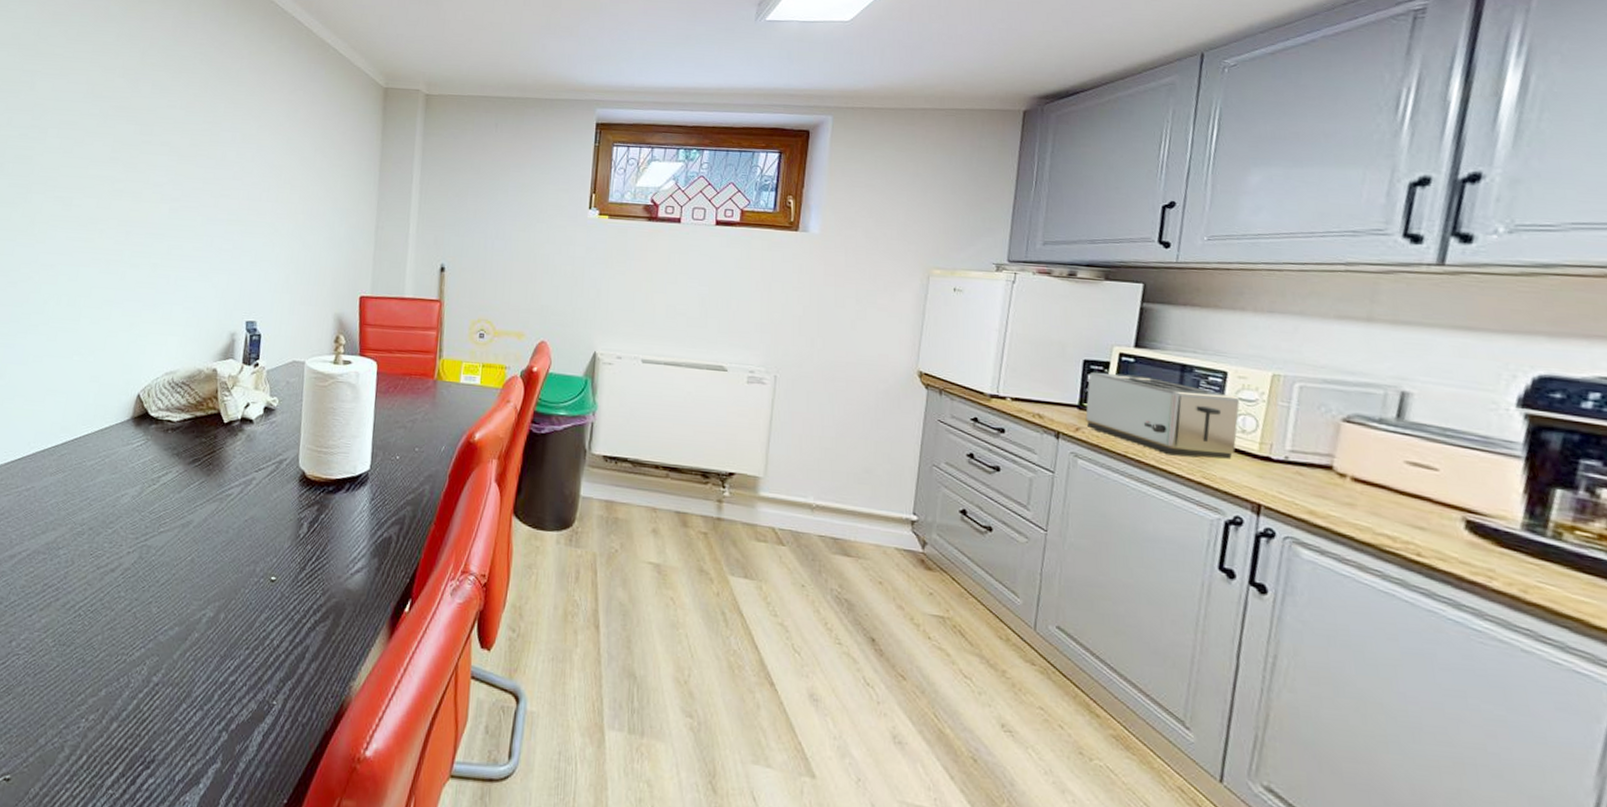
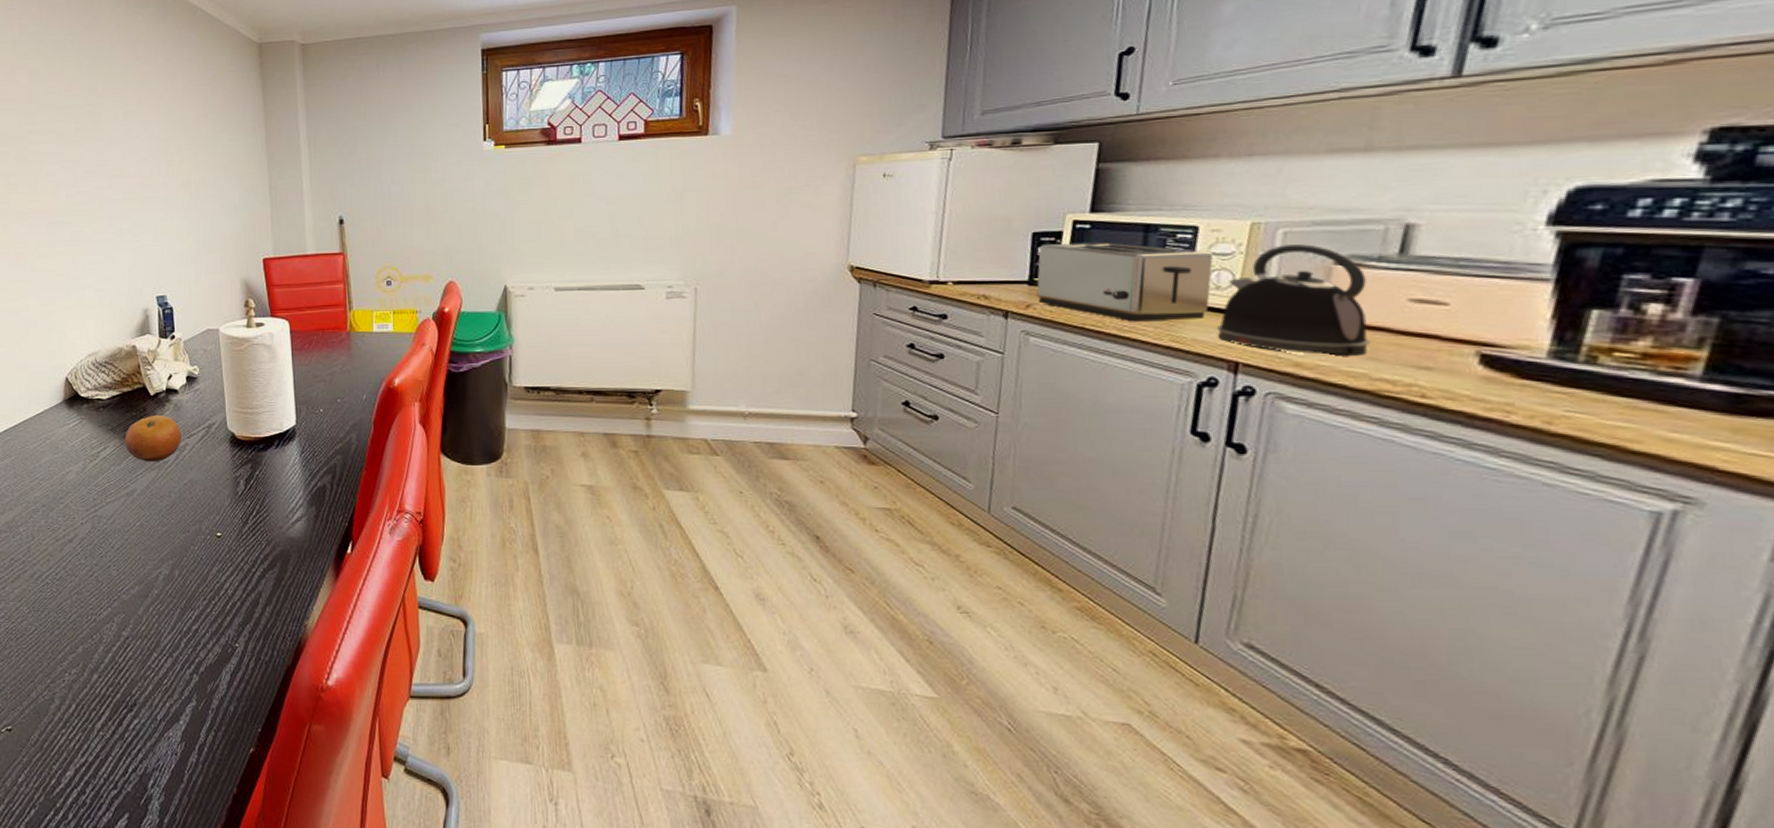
fruit: none [189,443,250,493] -> present [125,414,182,461]
kettle: none [1241,397,1374,509] -> present [1216,243,1371,356]

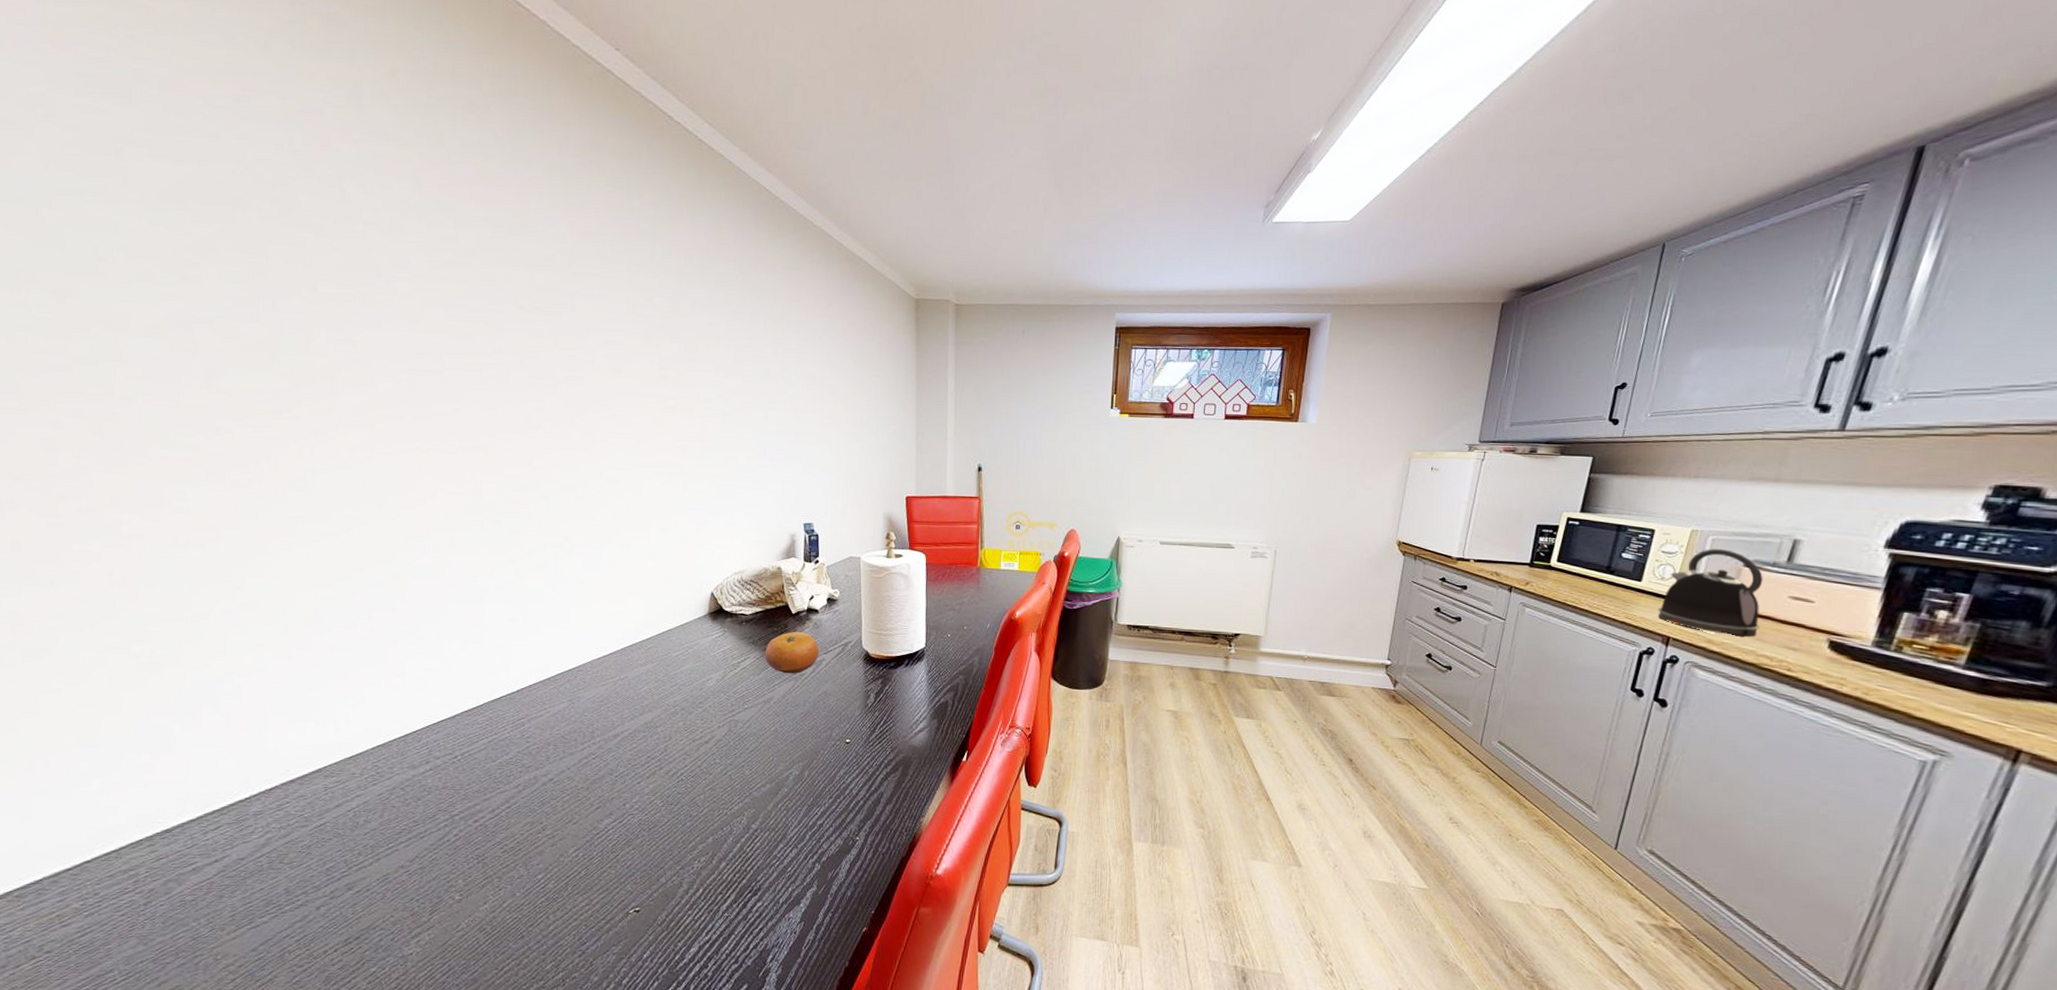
toaster: present [1036,241,1213,322] -> none [1535,534,1662,602]

